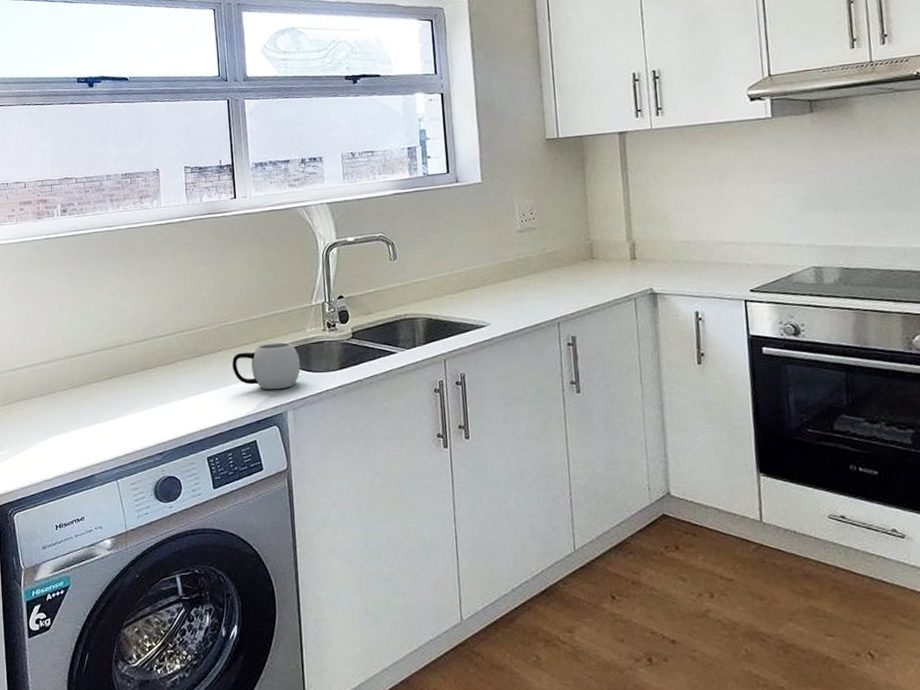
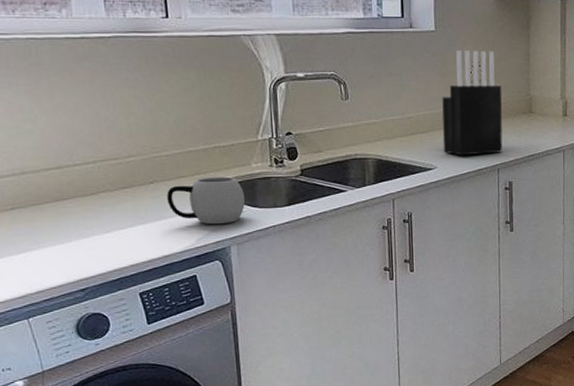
knife block: none [492,197,563,311] -> present [442,49,503,156]

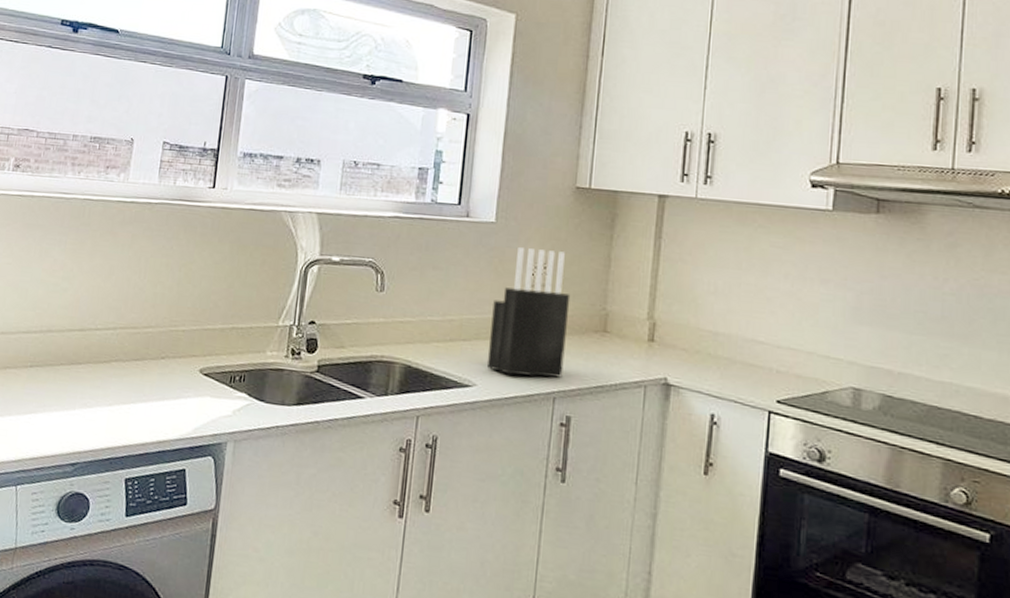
mug: present [167,176,245,225] -> none [174,359,253,416]

